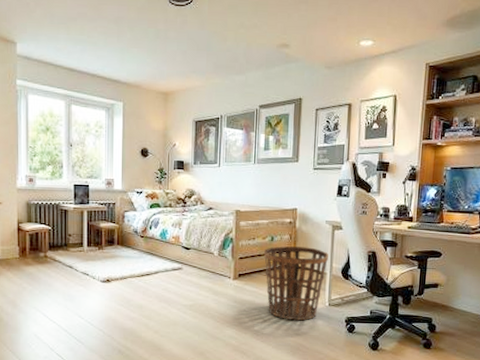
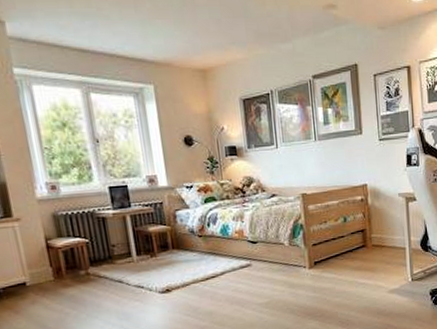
basket: present [263,246,328,321] -> none [337,223,406,302]

